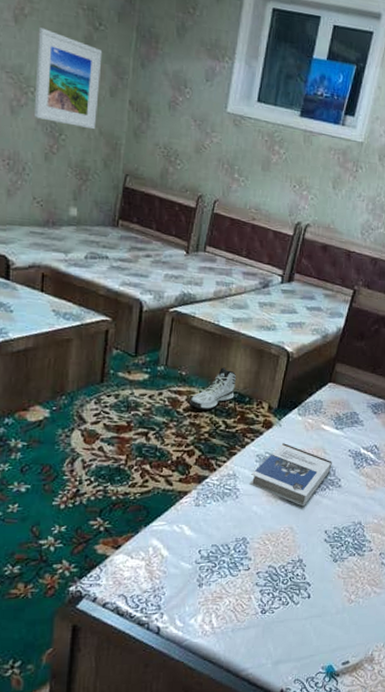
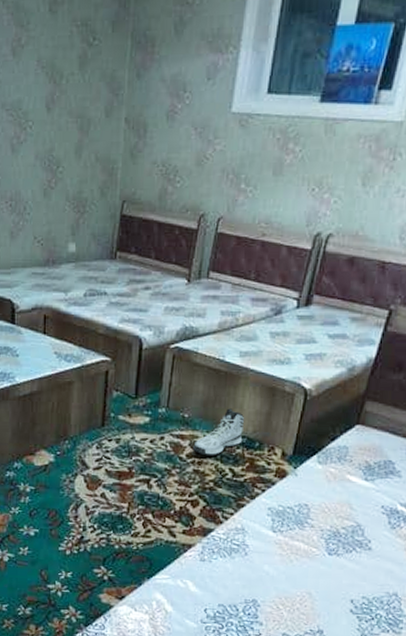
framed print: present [35,27,103,130] -> none [33,56,97,157]
hardback book: present [248,443,332,507] -> none [259,495,360,570]

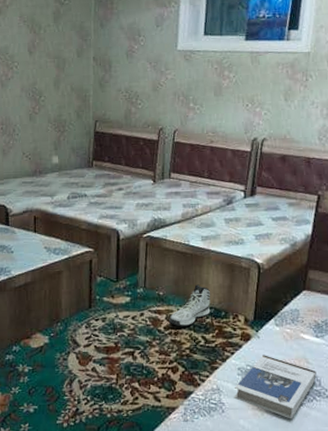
hardback book: none [259,495,360,570] -> present [233,355,316,419]

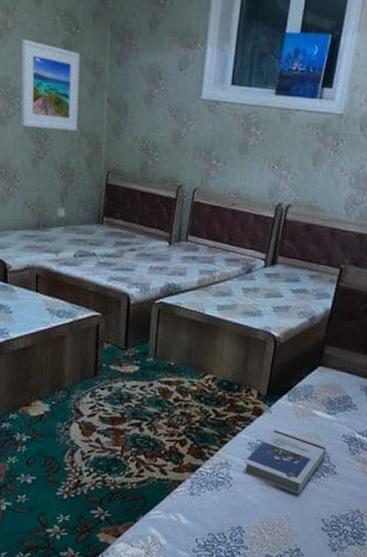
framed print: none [18,13,69,88] -> present [21,39,80,132]
sneaker: present [169,284,211,327] -> none [179,356,223,399]

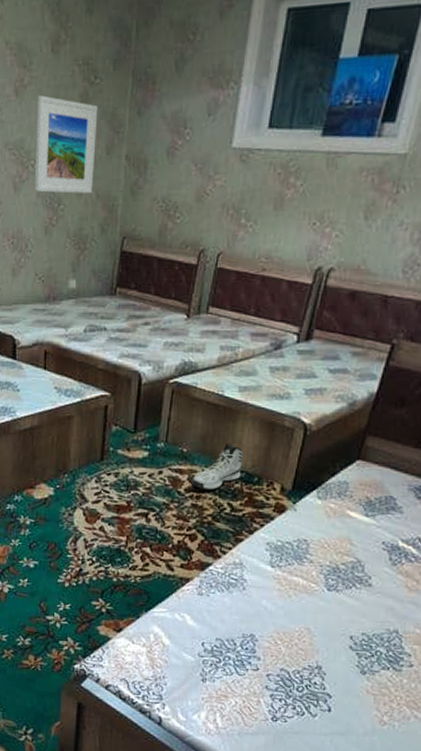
sneaker: none [179,356,223,399] -> present [191,443,243,491]
hardback book: present [241,430,326,495] -> none [257,530,360,606]

